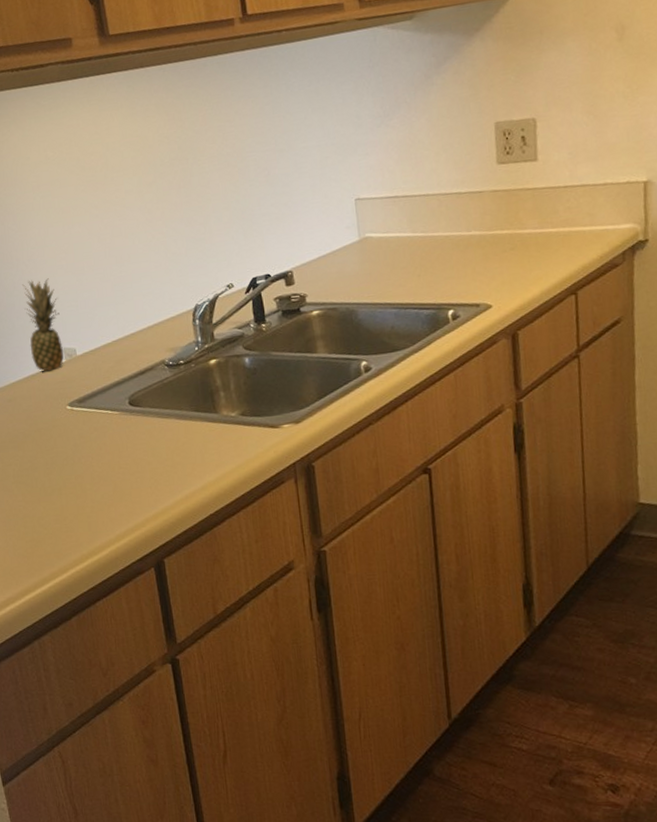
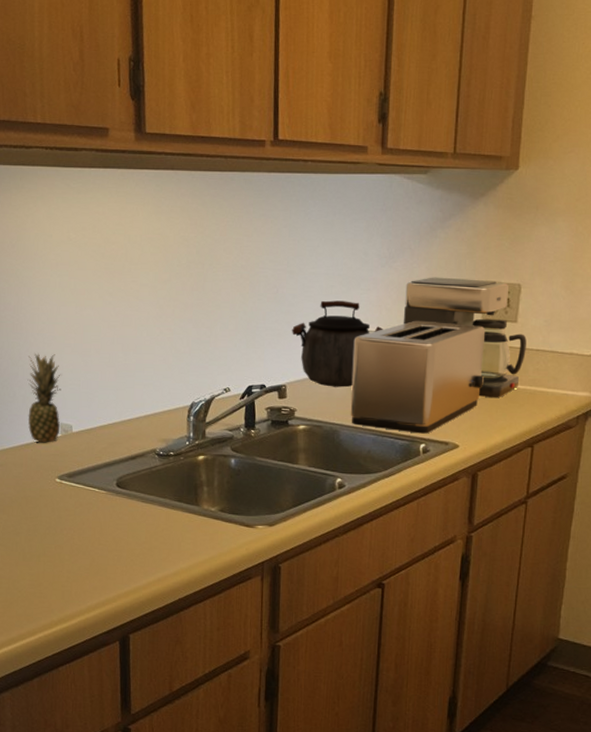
kettle: none [289,169,389,265] -> present [291,300,383,387]
toaster: none [358,171,510,302] -> present [350,320,486,434]
coffee maker: none [406,119,553,248] -> present [403,277,527,398]

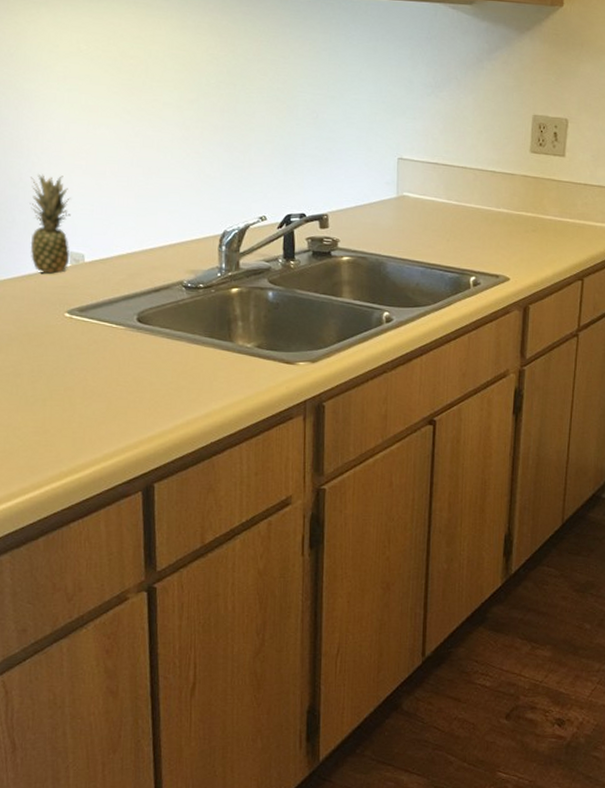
kettle: present [291,300,383,387] -> none [332,127,430,218]
toaster: present [350,320,486,434] -> none [397,151,534,267]
coffee maker: present [403,277,527,398] -> none [450,108,574,232]

